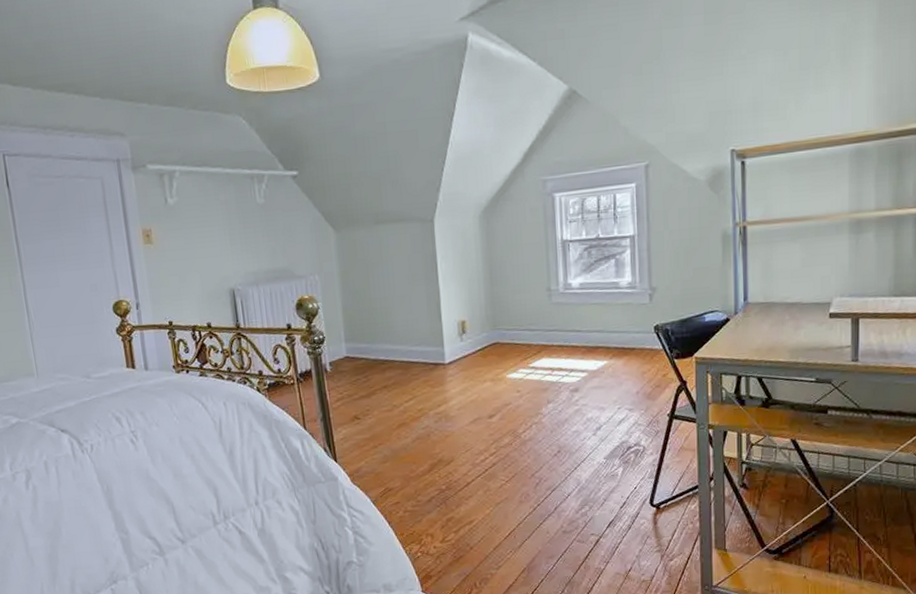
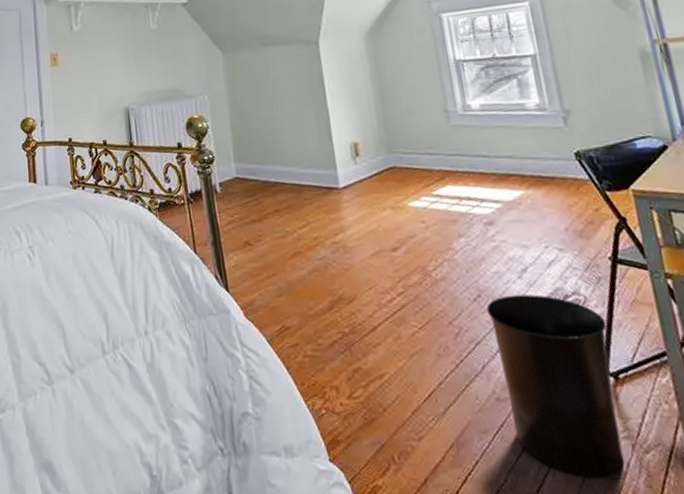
waste bin: none [564,447,657,582] -> present [486,294,625,477]

